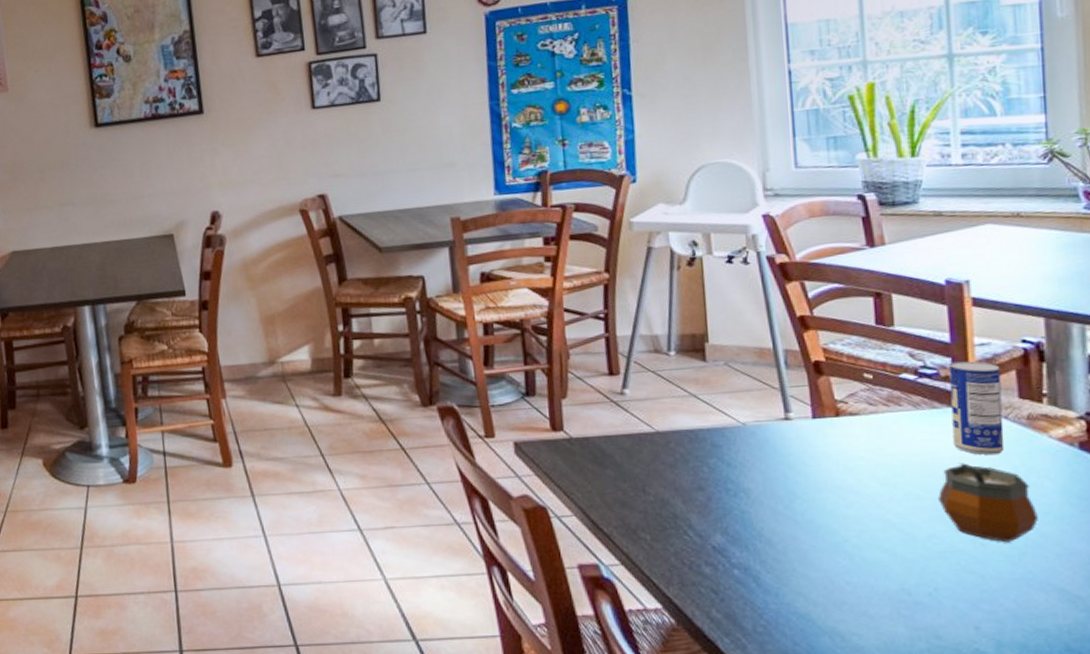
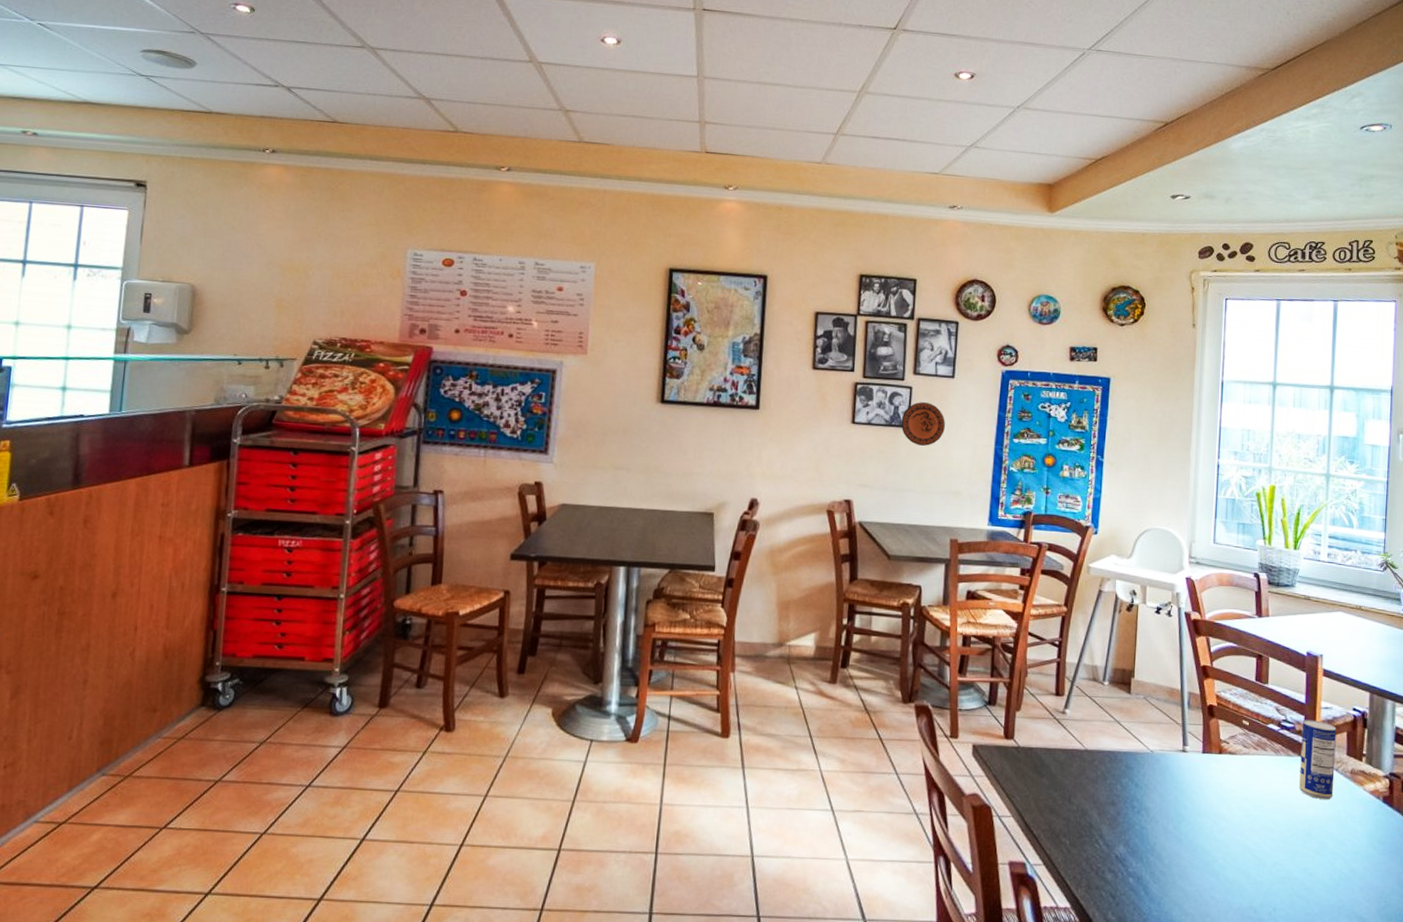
decorative plate: none [369,68,424,119] -> present [901,402,945,446]
gourd: present [938,463,1038,543] -> none [1284,804,1350,874]

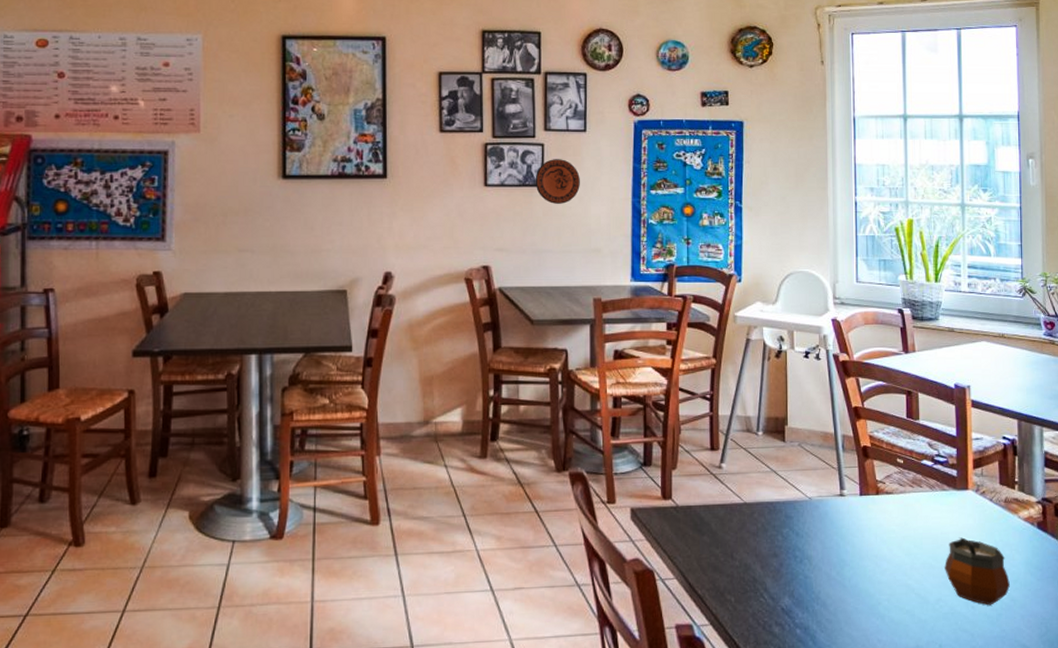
gourd: none [1284,804,1350,874] -> present [945,537,1010,606]
beverage can: present [1299,719,1337,800] -> none [955,452,990,532]

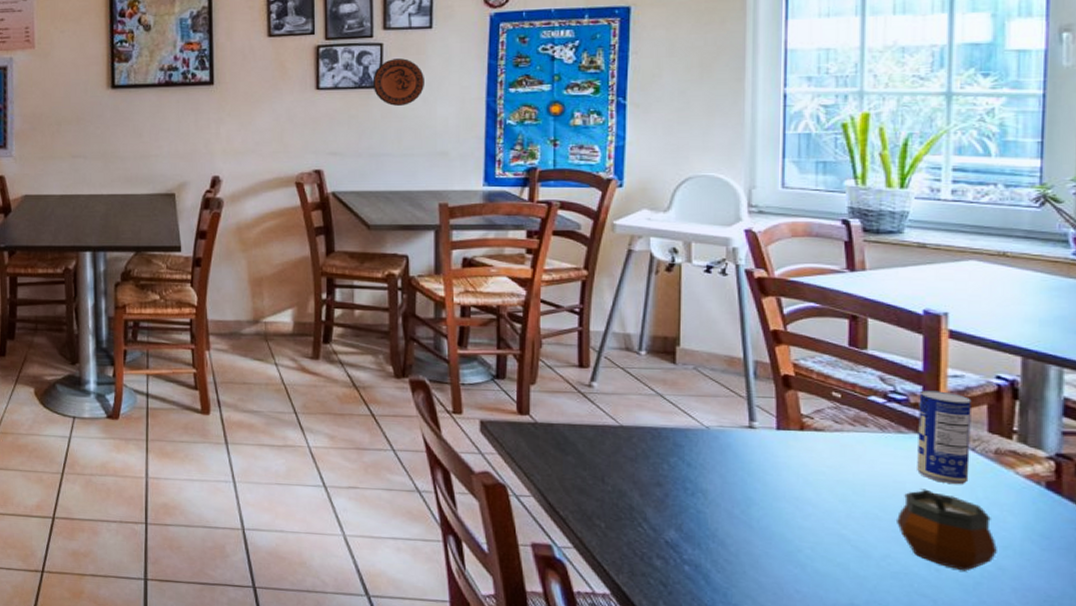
beverage can: none [955,452,990,532] -> present [917,390,972,485]

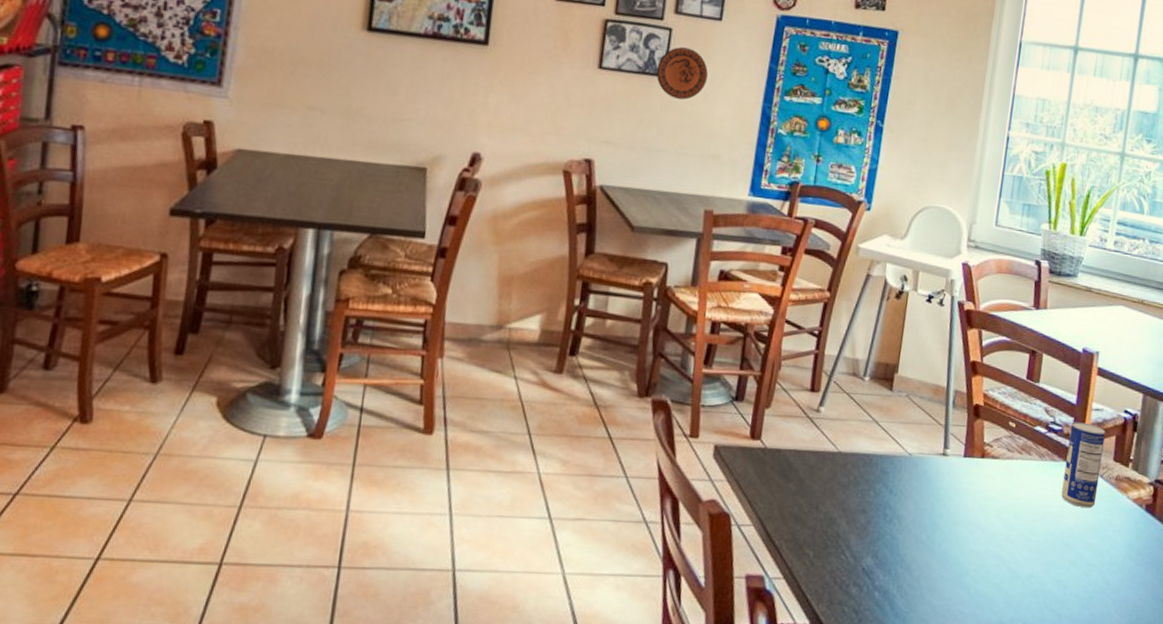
gourd: present [897,489,997,571] -> none [1041,512,1107,587]

